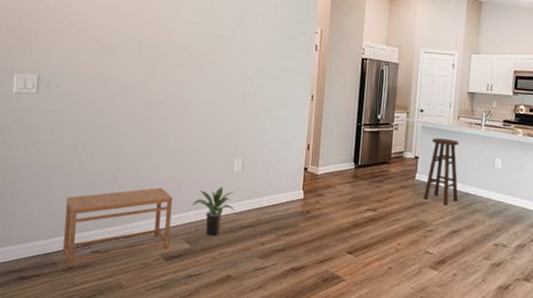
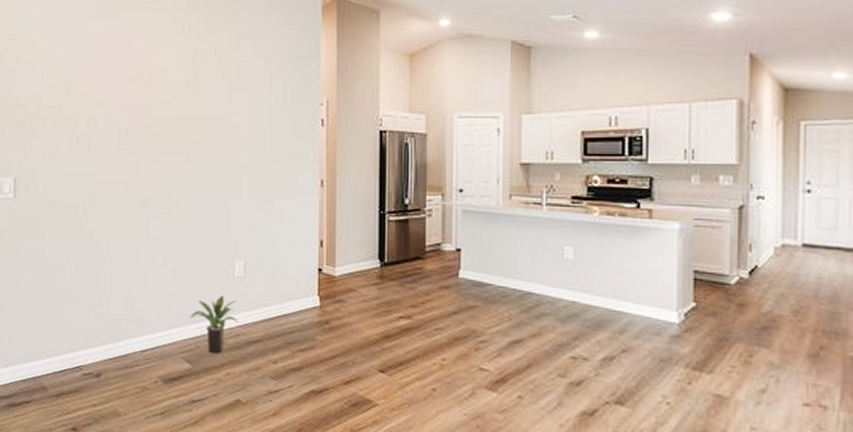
side table: present [63,187,173,268] -> none [52,298,168,393]
bar stool: present [424,138,459,205] -> none [472,224,518,309]

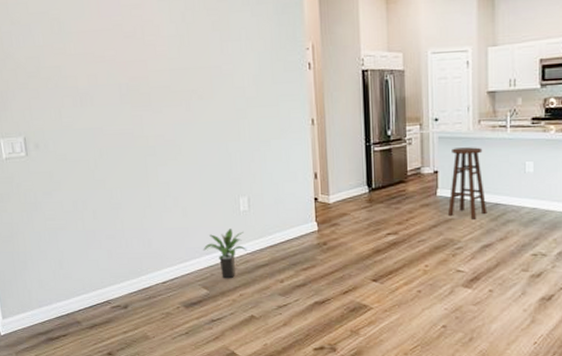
bar stool: none [472,224,518,309] -> present [448,147,487,219]

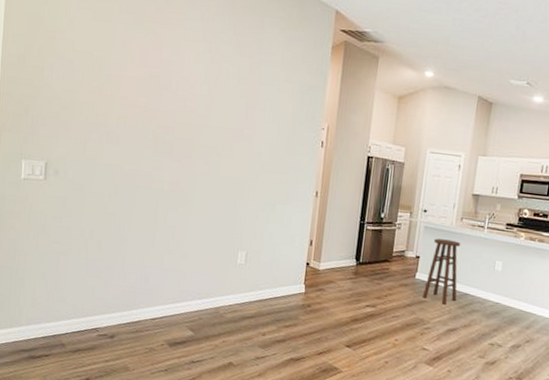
potted plant: present [203,229,248,279] -> none [196,278,237,325]

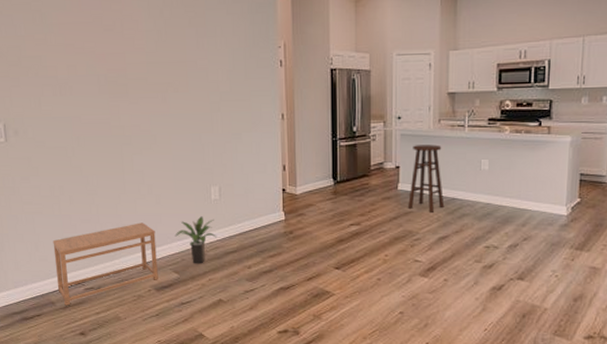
side table: none [71,276,177,350] -> present [52,222,158,306]
potted plant: none [196,278,237,325] -> present [175,216,218,264]

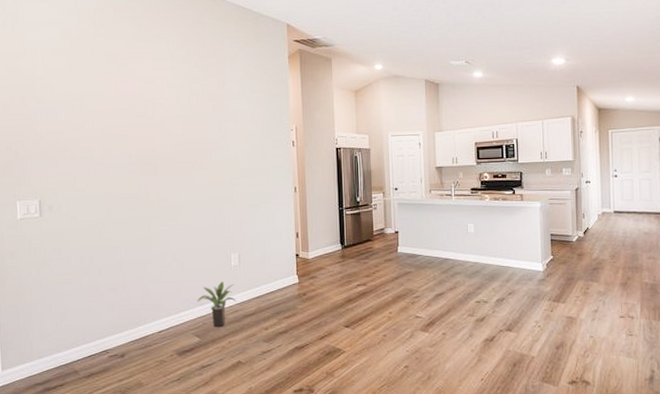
side table: present [52,222,158,306] -> none [80,289,181,374]
bar stool: present [408,145,445,212] -> none [407,212,439,272]

